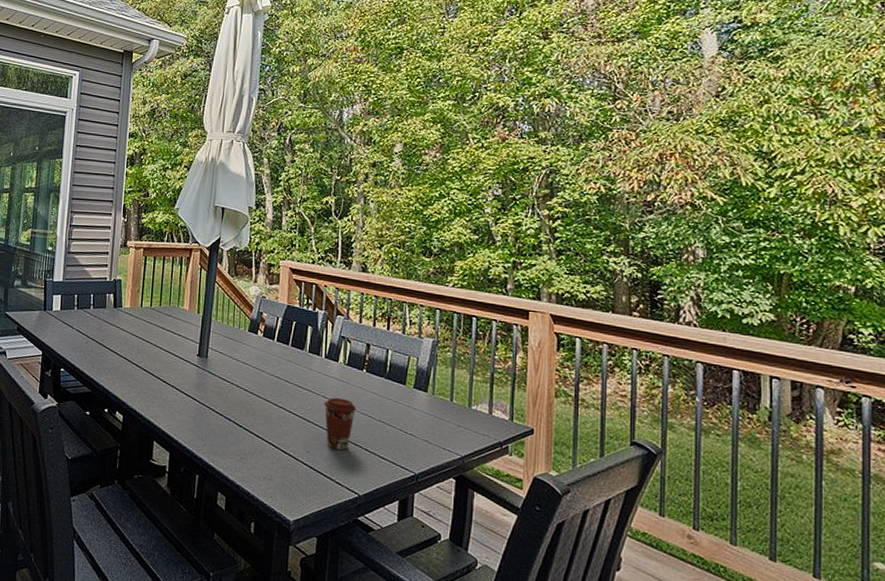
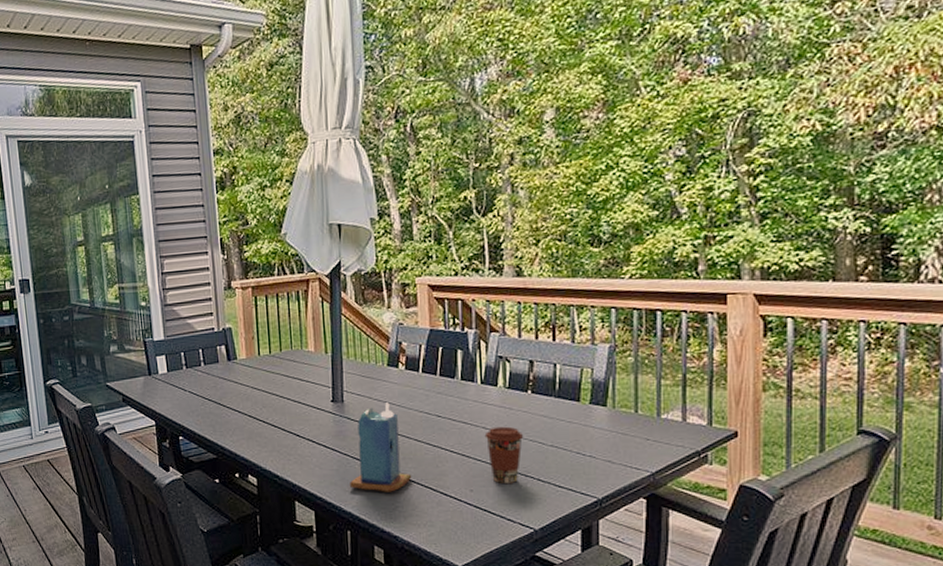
candle: none [204,363,258,444] -> present [350,402,412,492]

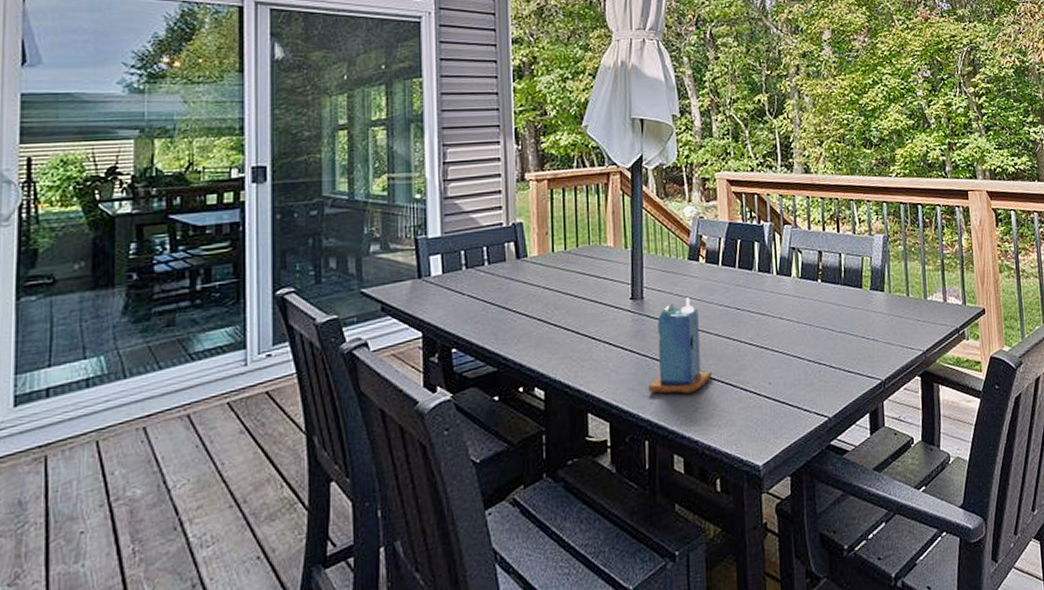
coffee cup: present [484,426,524,484] -> none [781,315,816,374]

